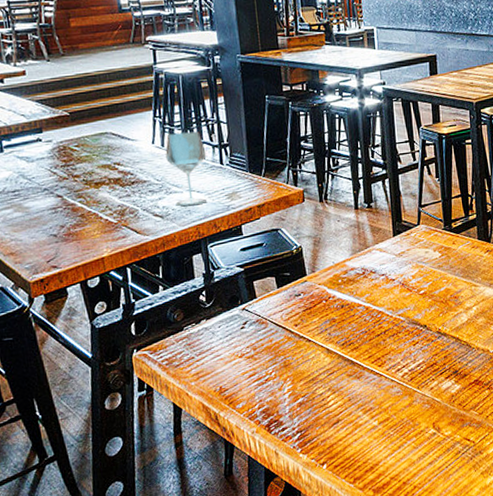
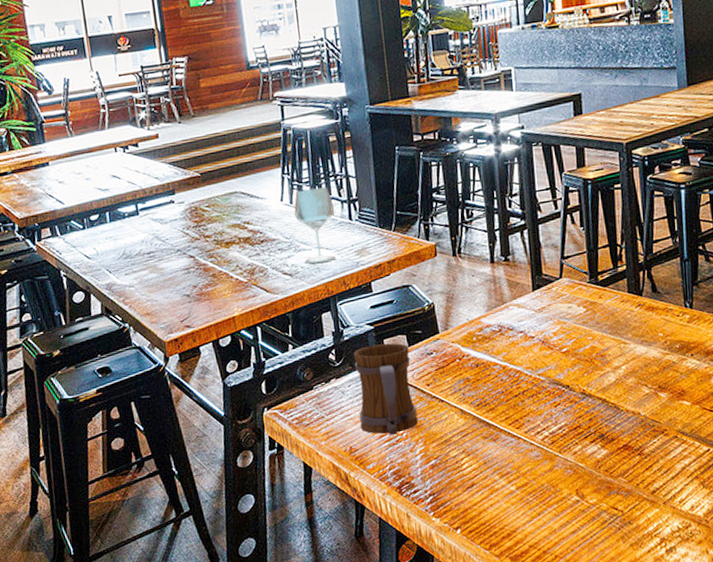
beer mug: none [223,284,286,375] -> present [353,343,418,435]

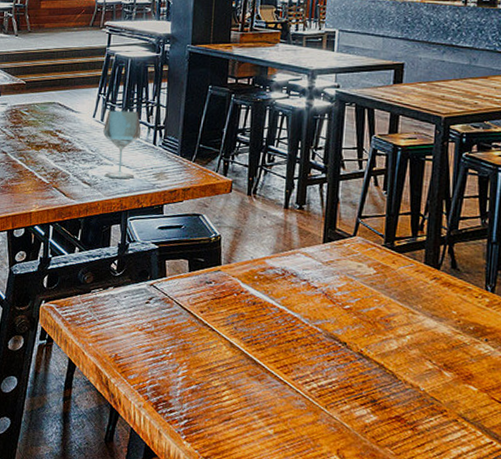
beer mug: present [353,343,418,435] -> none [128,263,189,352]

